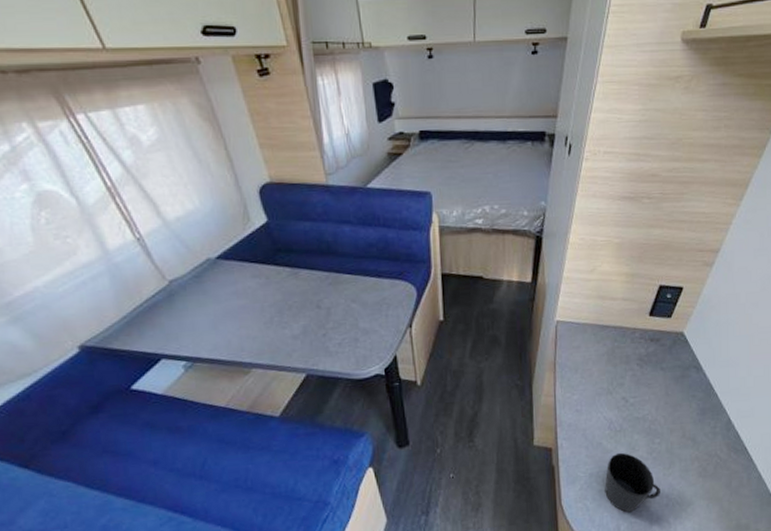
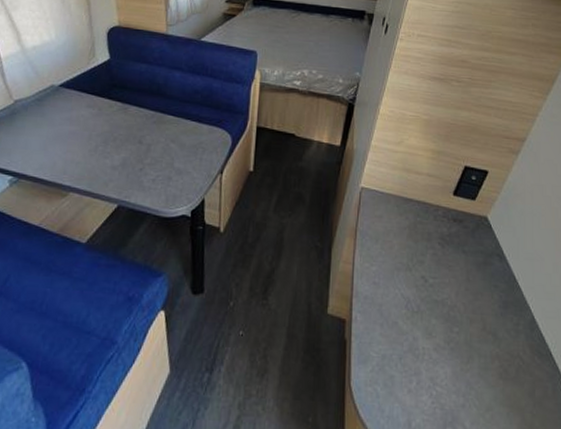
cup: present [604,452,660,513] -> none [397,336,457,408]

